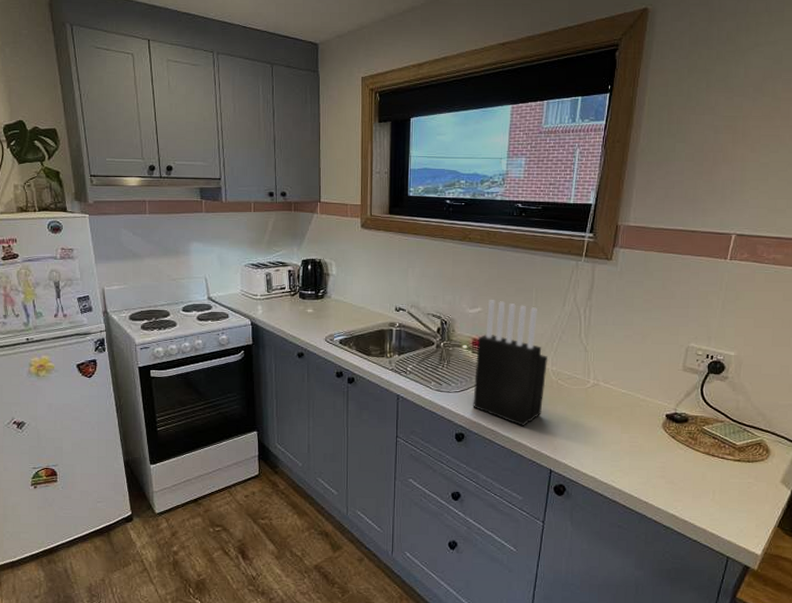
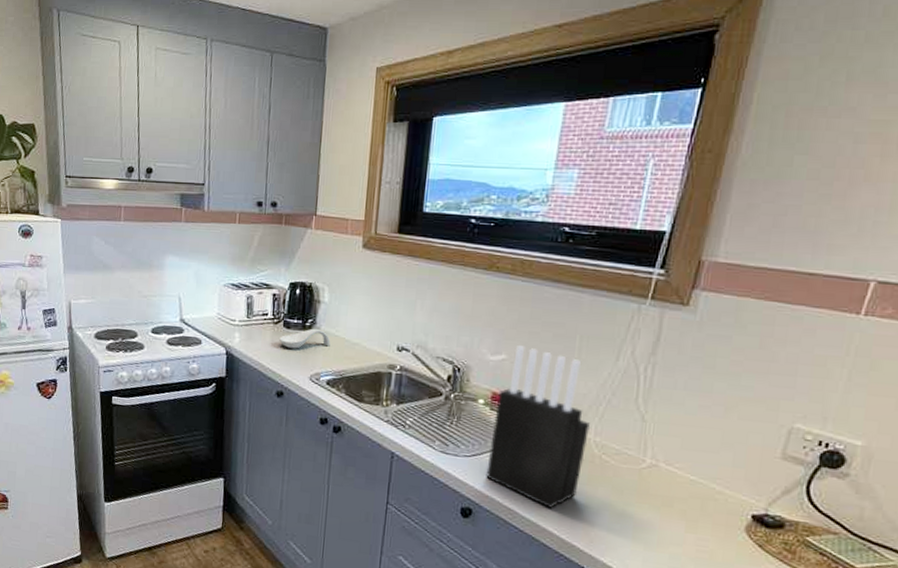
spoon rest: none [297,297,340,316] -> present [279,328,331,349]

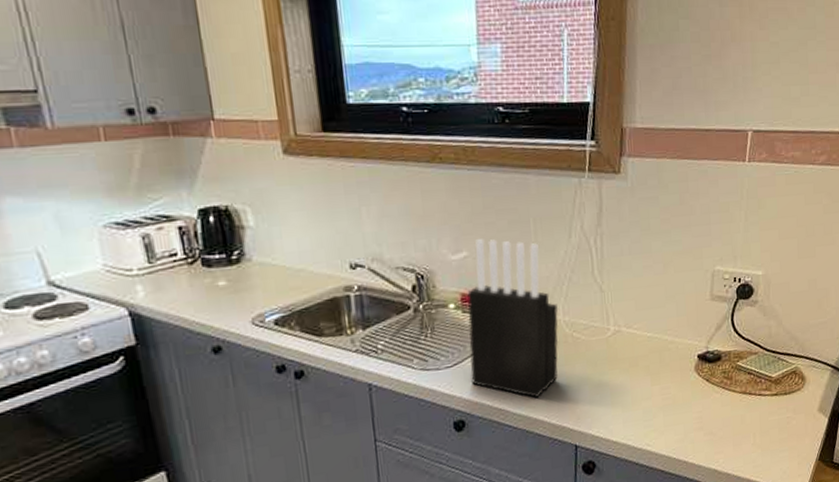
spoon rest: present [279,328,331,349] -> none [200,260,269,292]

